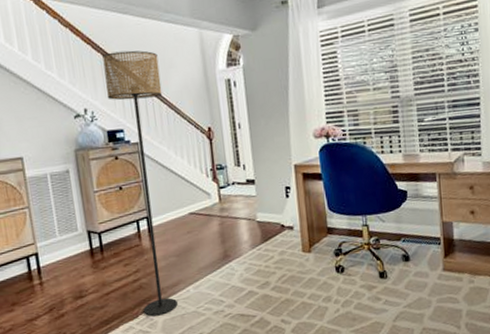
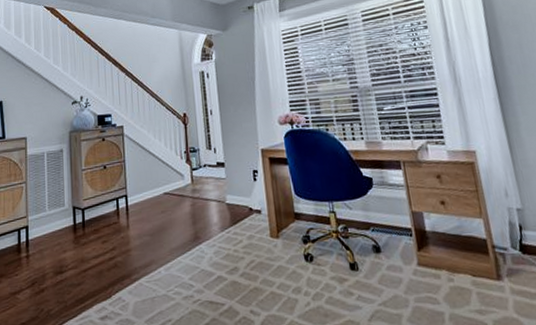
floor lamp: present [102,50,178,317] -> none [99,48,149,298]

